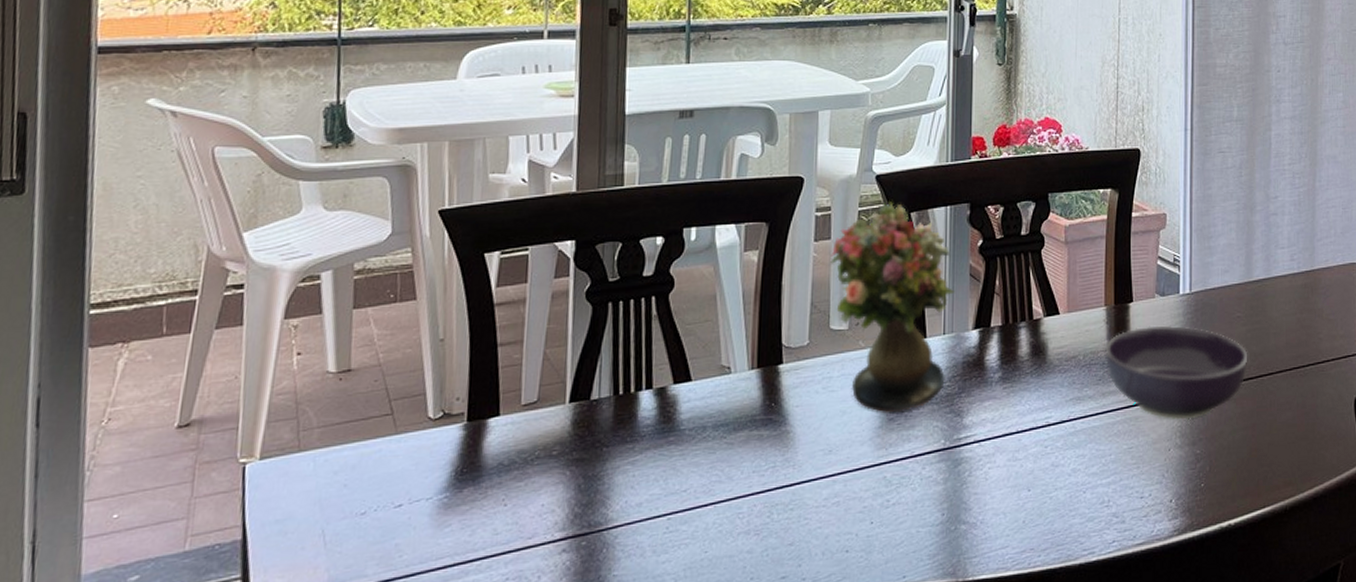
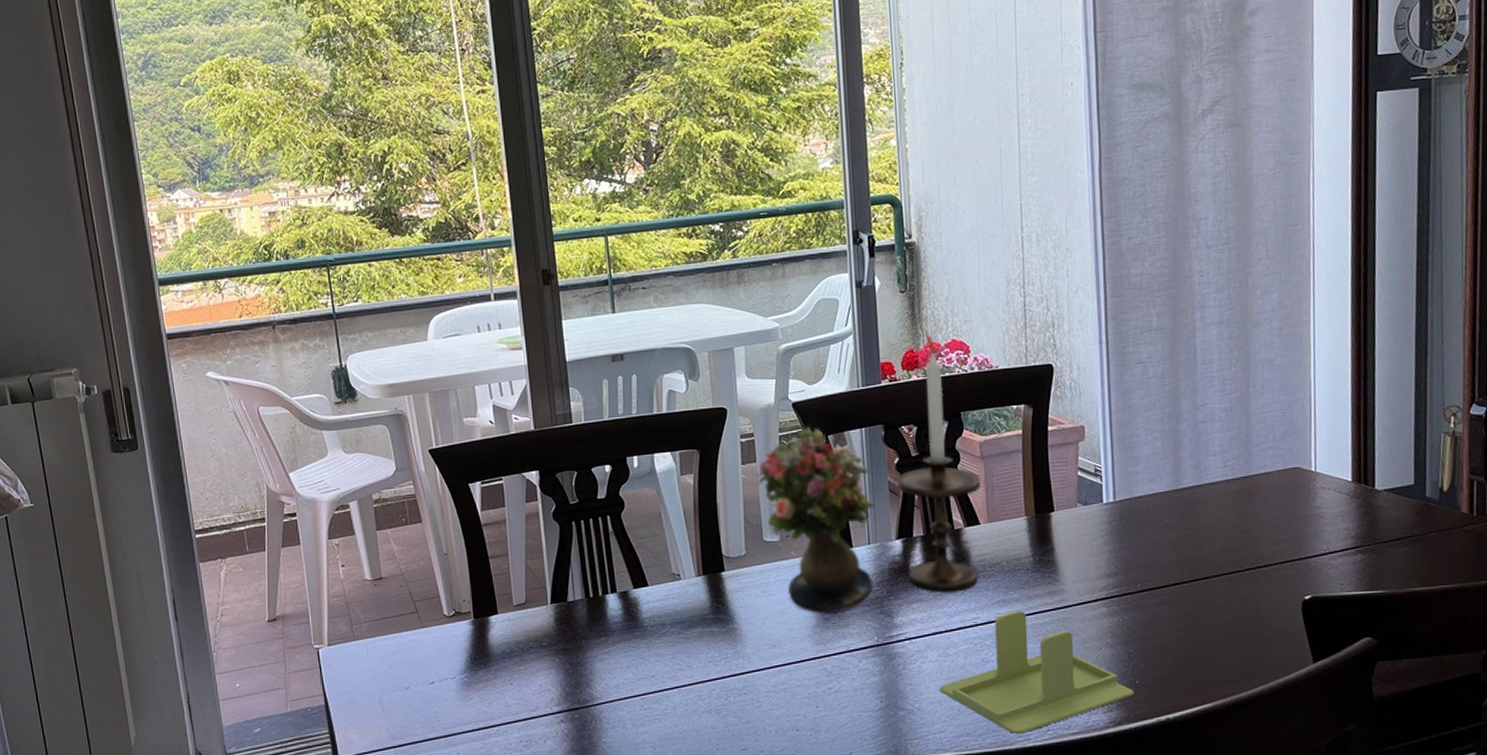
candlestick: none [980,106,1063,388] -> present [898,331,981,592]
napkin holder: none [1005,409,1199,548] -> present [939,610,1135,735]
bowl: present [1105,325,1248,419] -> none [1028,532,1181,621]

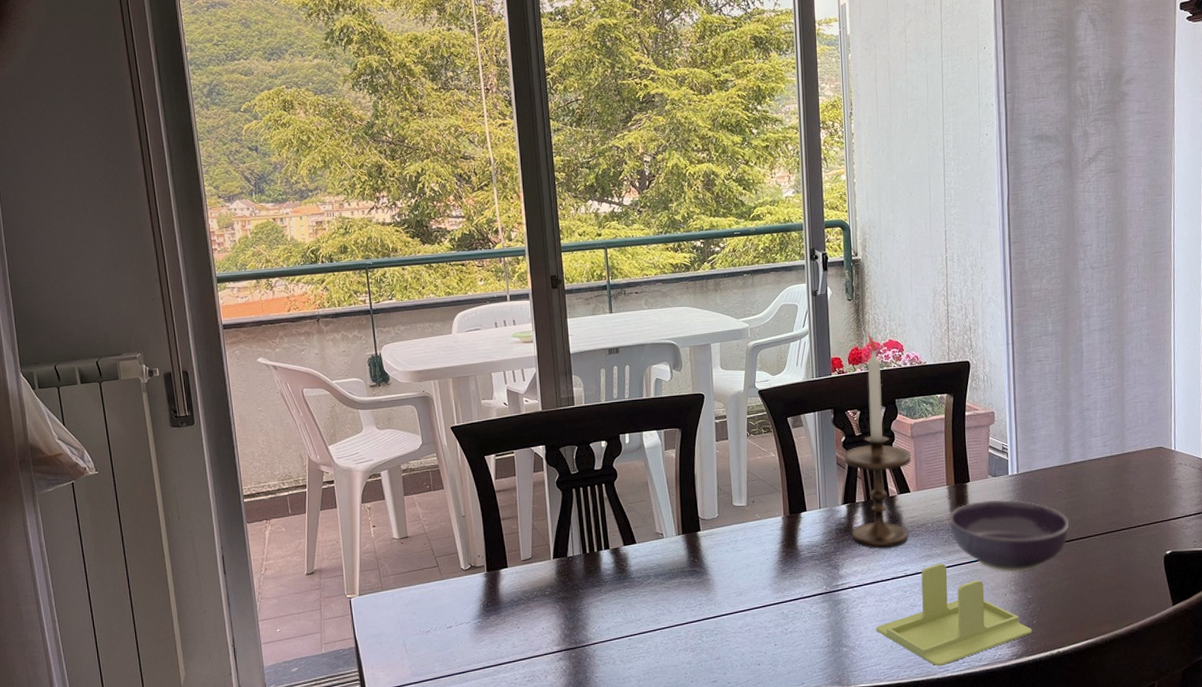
bouquet: present [758,426,877,613] -> none [729,410,827,566]
bowl: none [1028,532,1181,621] -> present [949,499,1070,572]

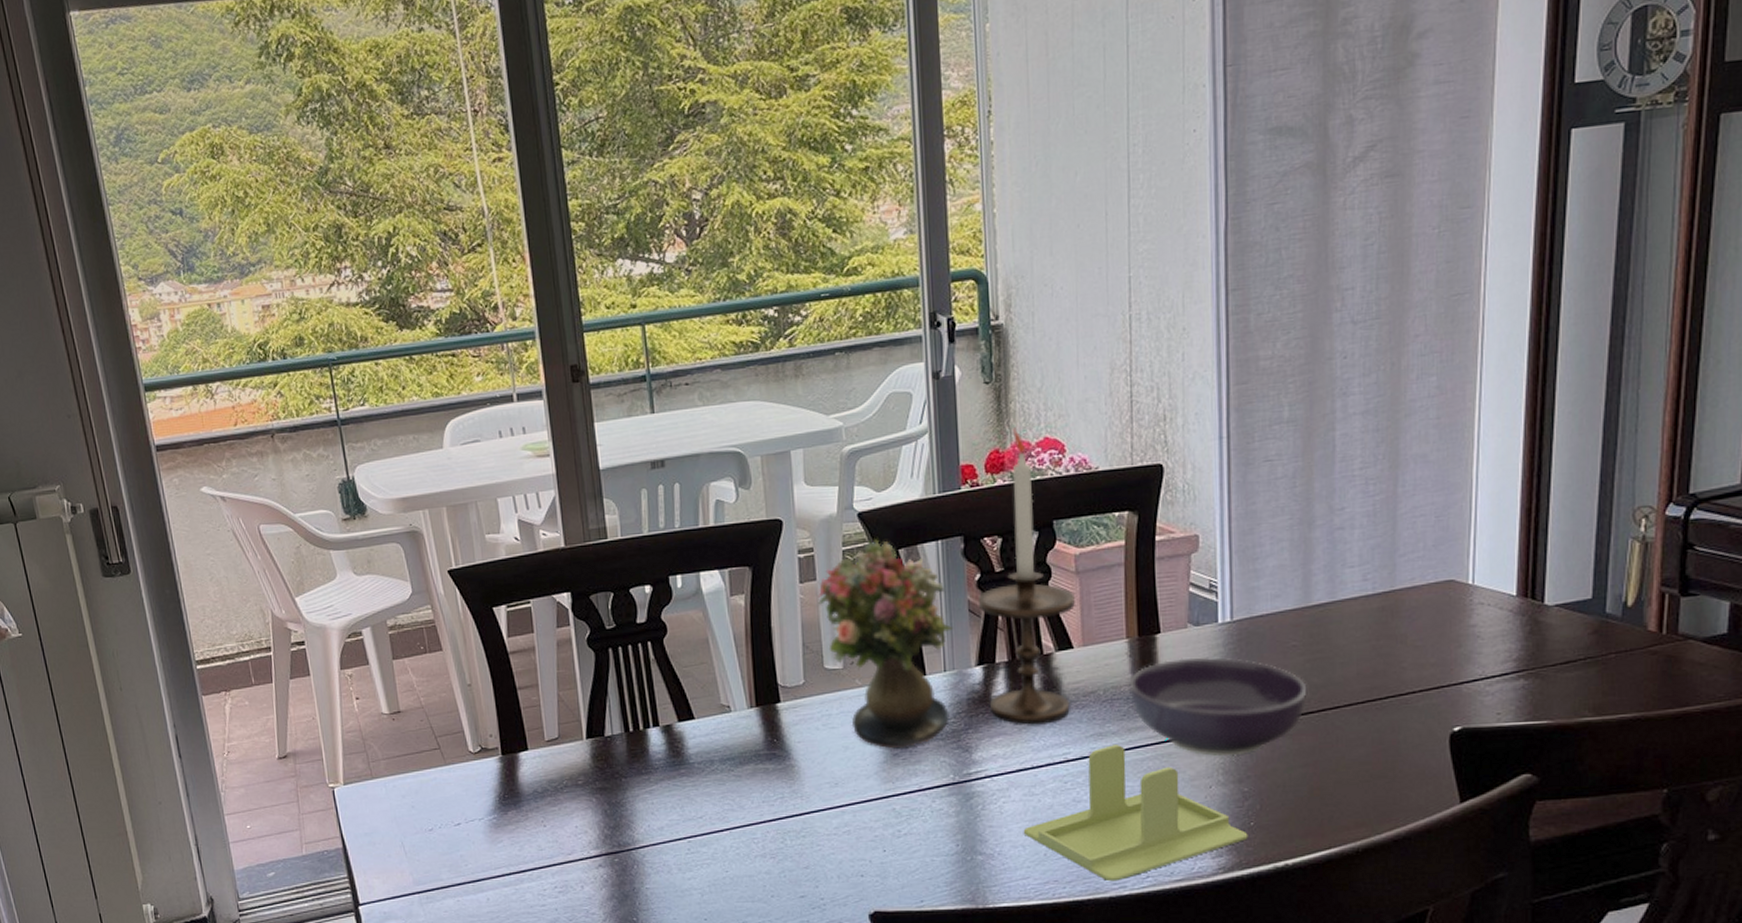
bouquet: none [729,410,827,566] -> present [818,539,954,748]

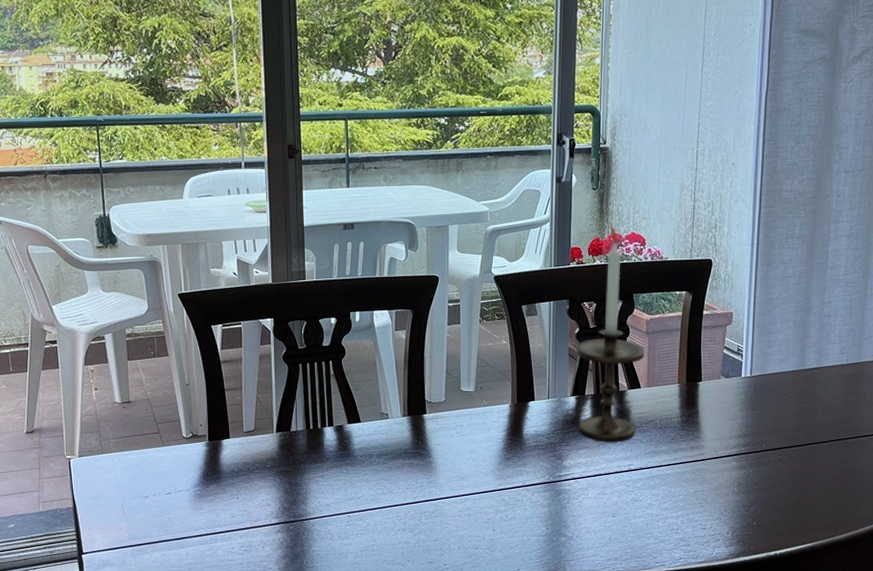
bouquet: present [818,539,954,748] -> none [460,297,557,453]
napkin holder: present [1023,745,1248,882] -> none [595,461,751,561]
bowl: present [1129,656,1307,756] -> none [677,400,798,473]

